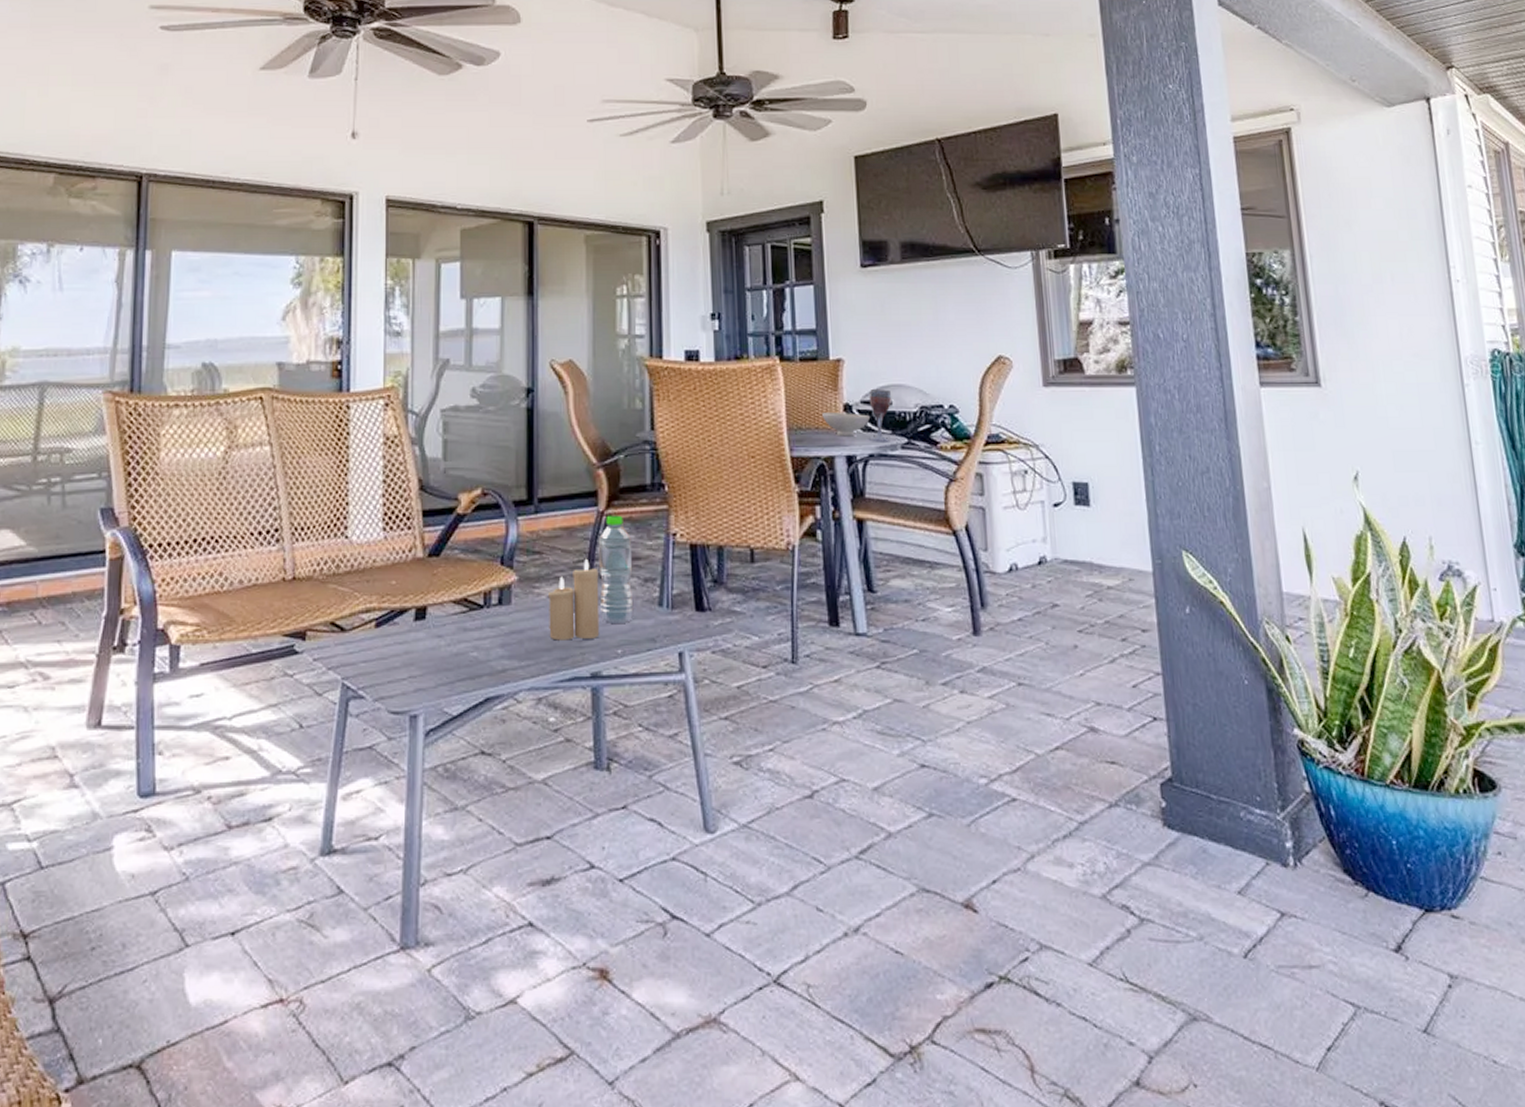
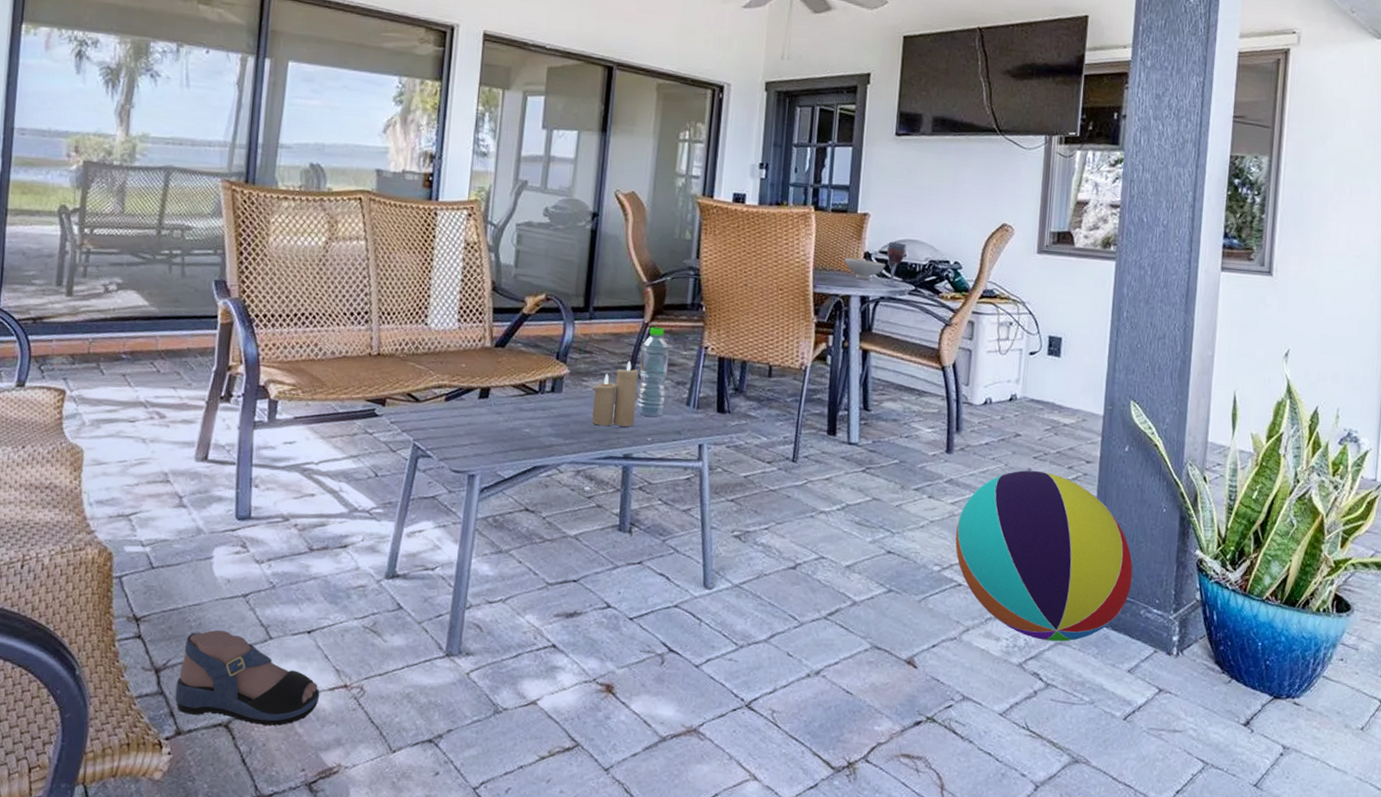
sandal: none [74,940,251,1063] -> present [175,630,320,727]
beach ball: none [999,647,1223,862] -> present [955,470,1133,642]

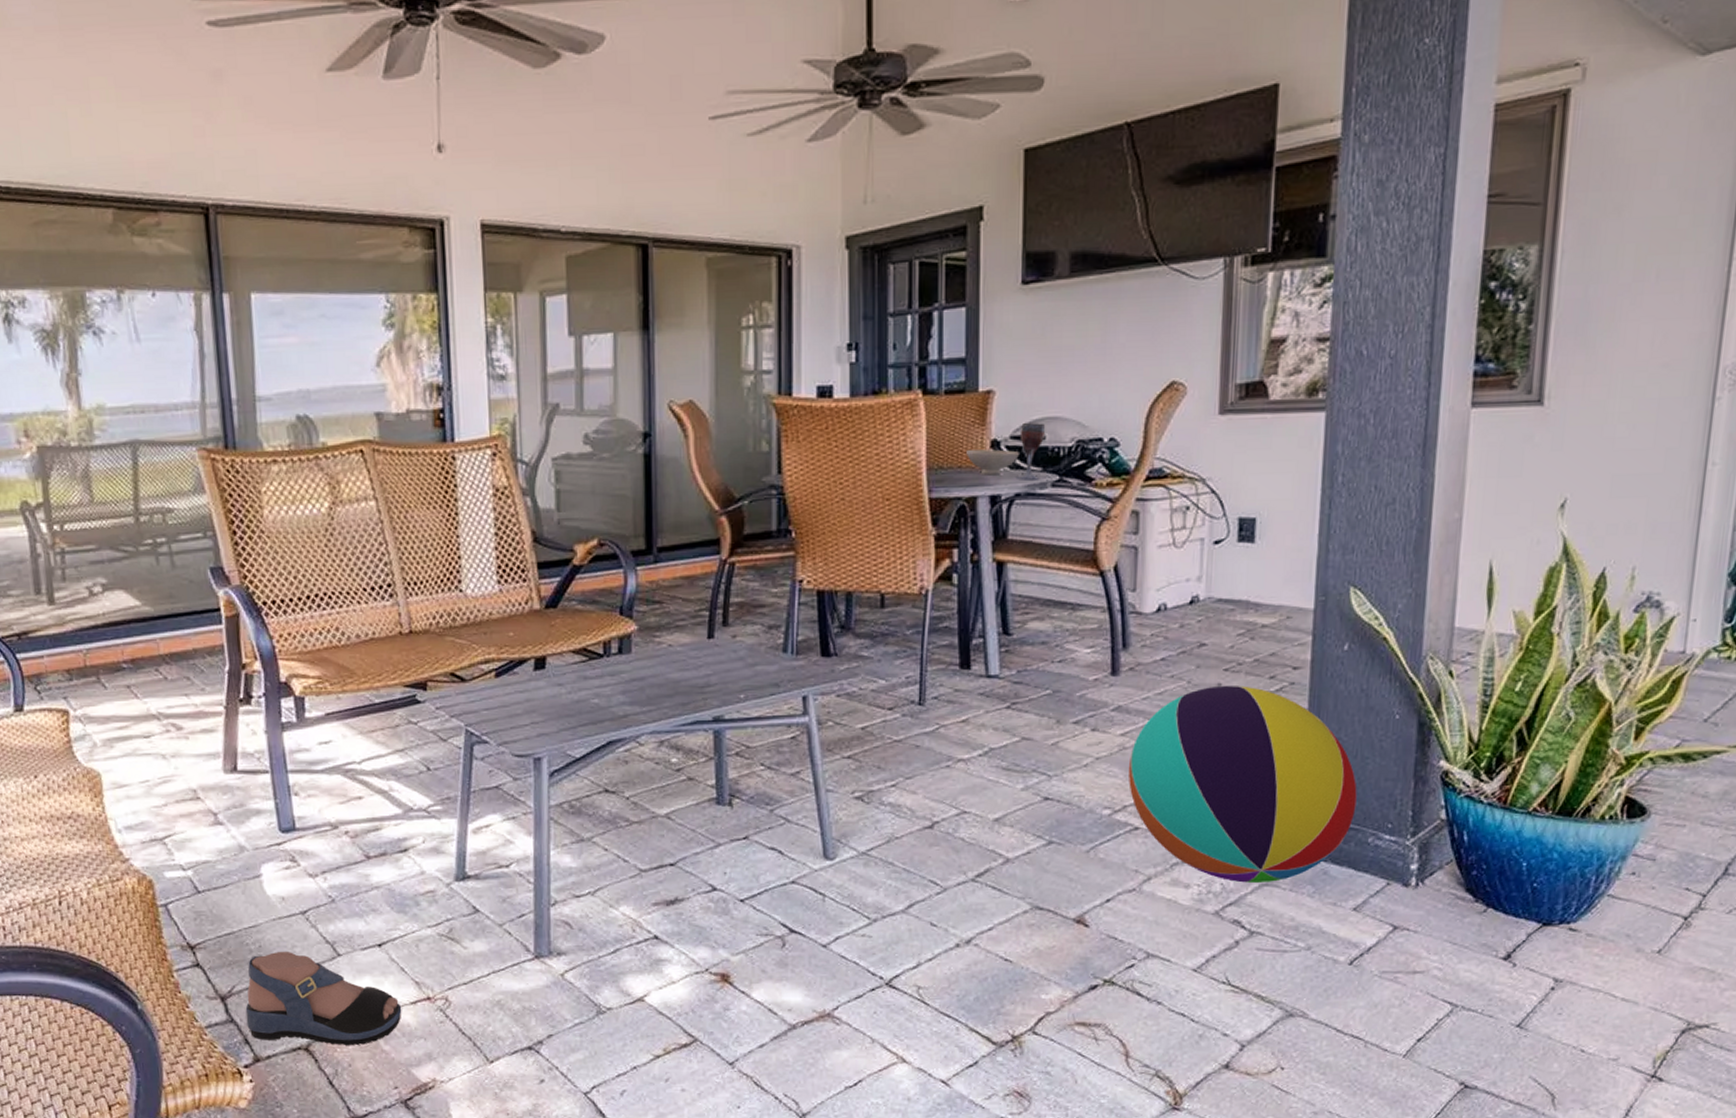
candle: present [591,360,639,427] -> none [669,607,722,687]
water bottle: present [636,326,670,417] -> none [720,563,757,671]

